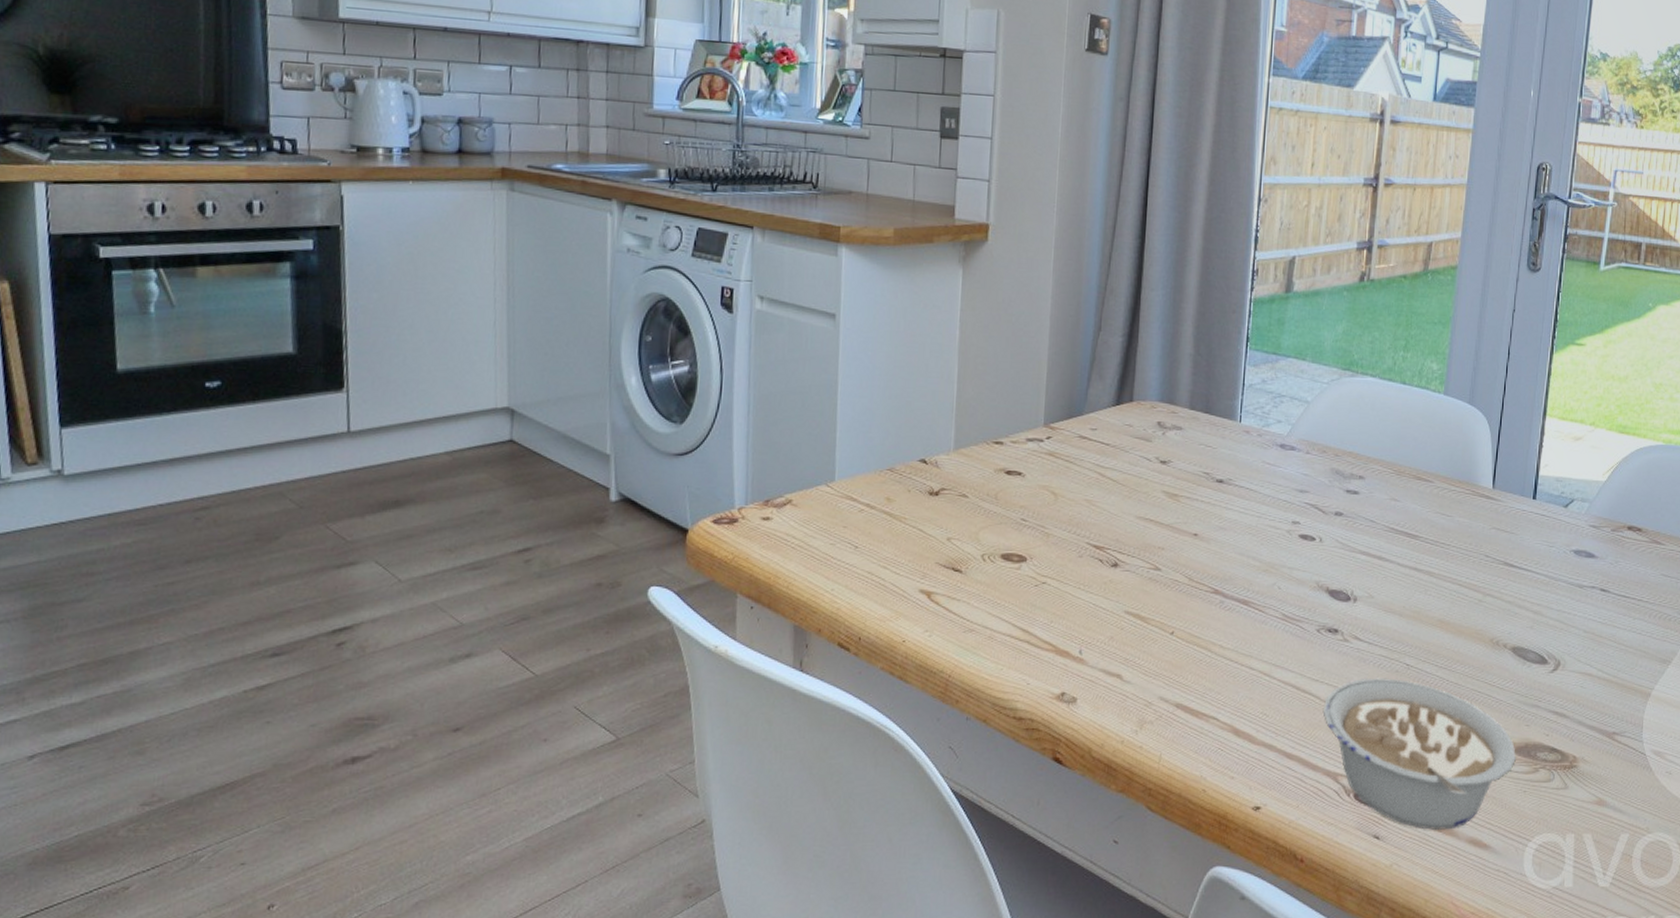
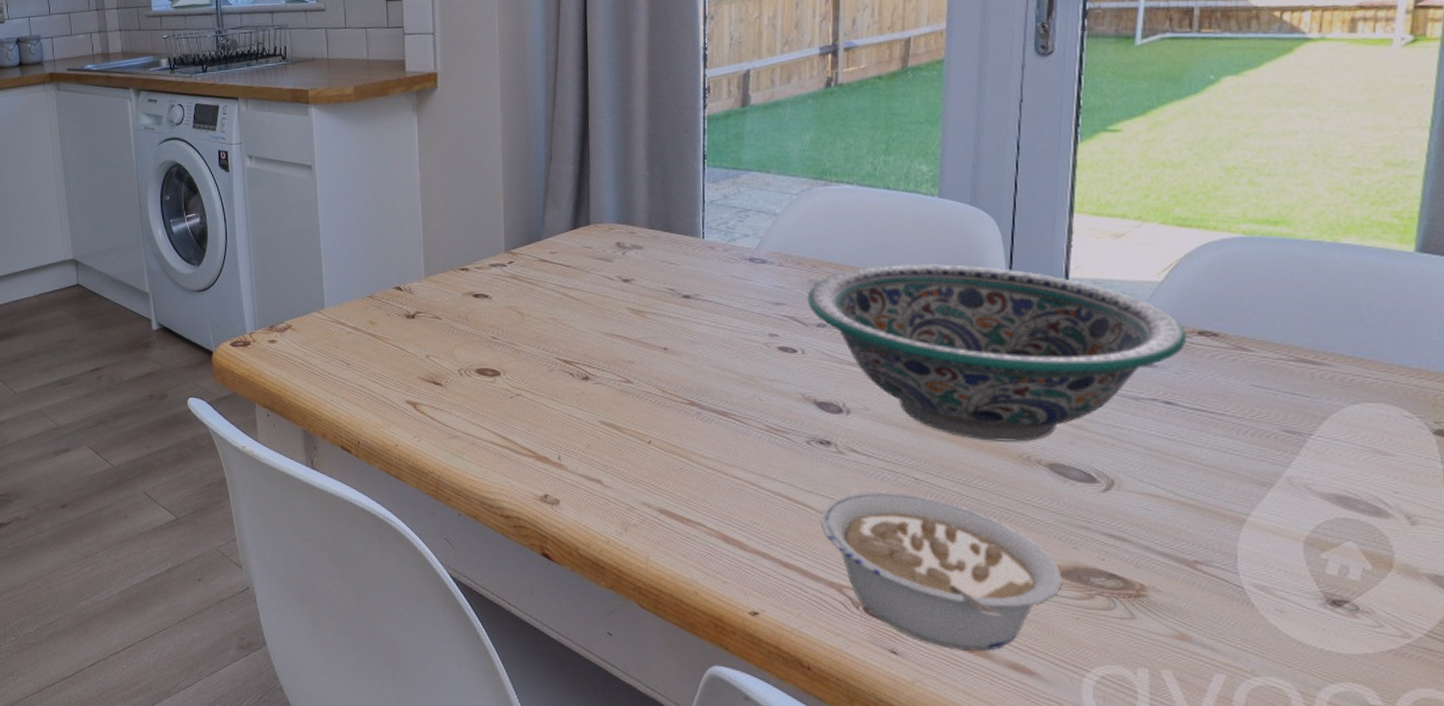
decorative bowl: none [1328,457,1619,627] -> present [807,264,1186,442]

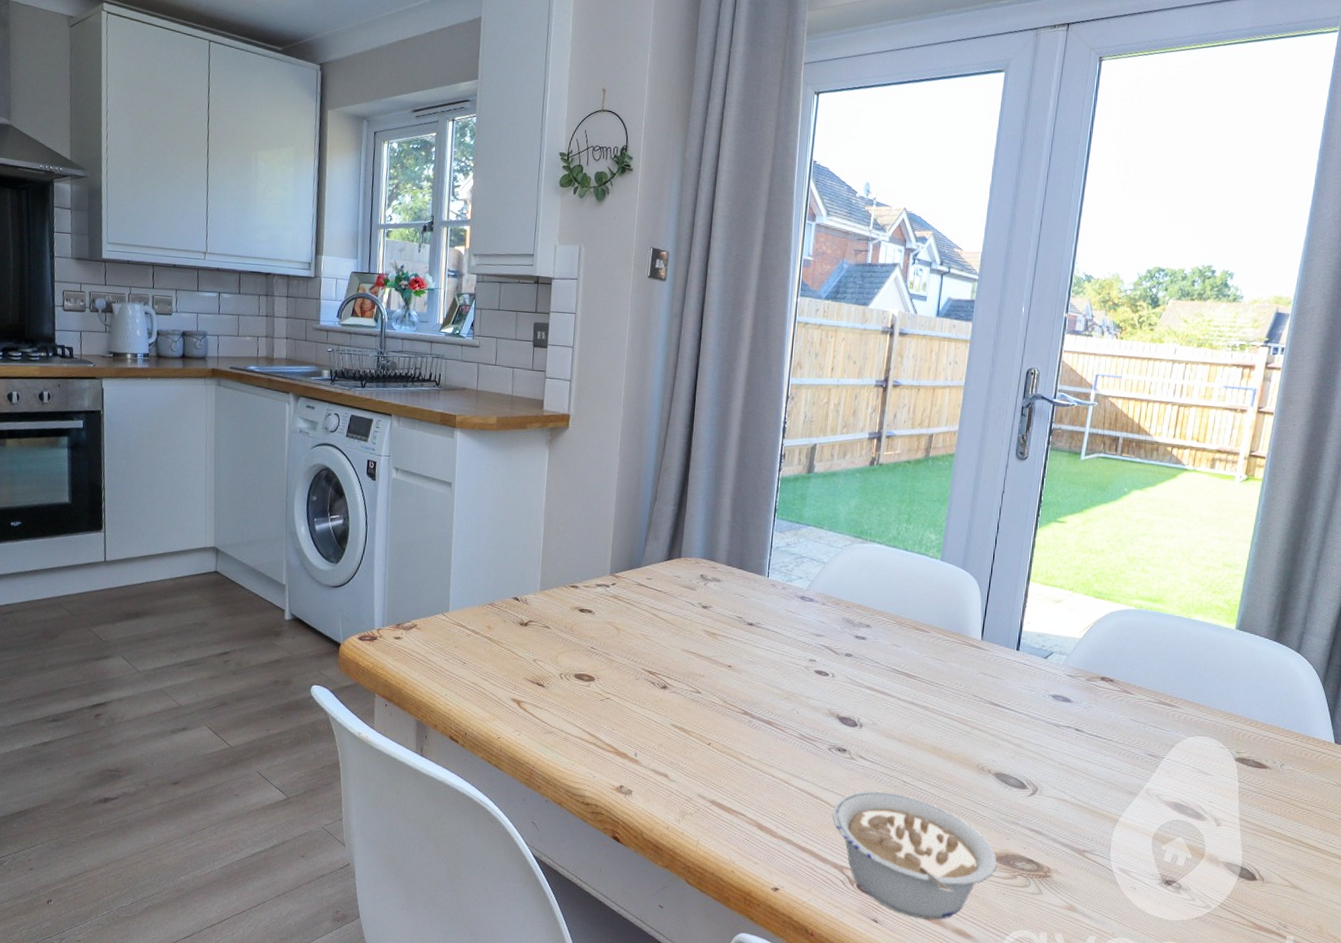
decorative bowl: present [807,264,1186,442] -> none [840,610,1093,755]

